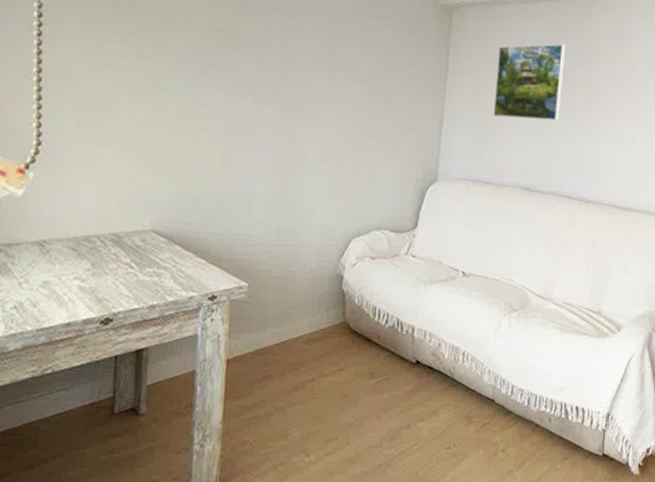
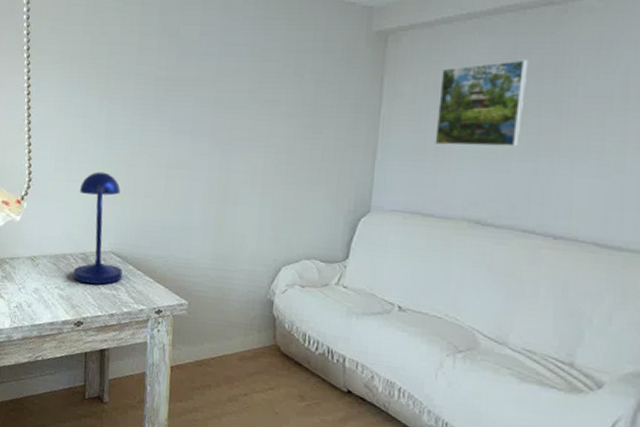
desk lamp: none [99,135,167,272] -> present [73,172,123,285]

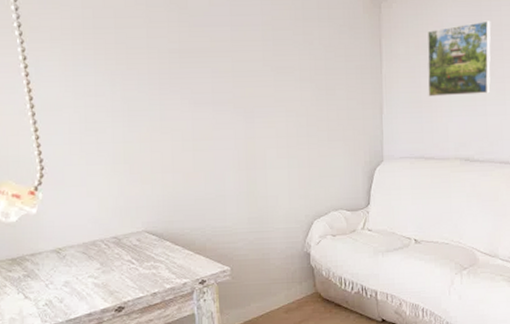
desk lamp: present [73,172,123,285] -> none [102,151,160,268]

